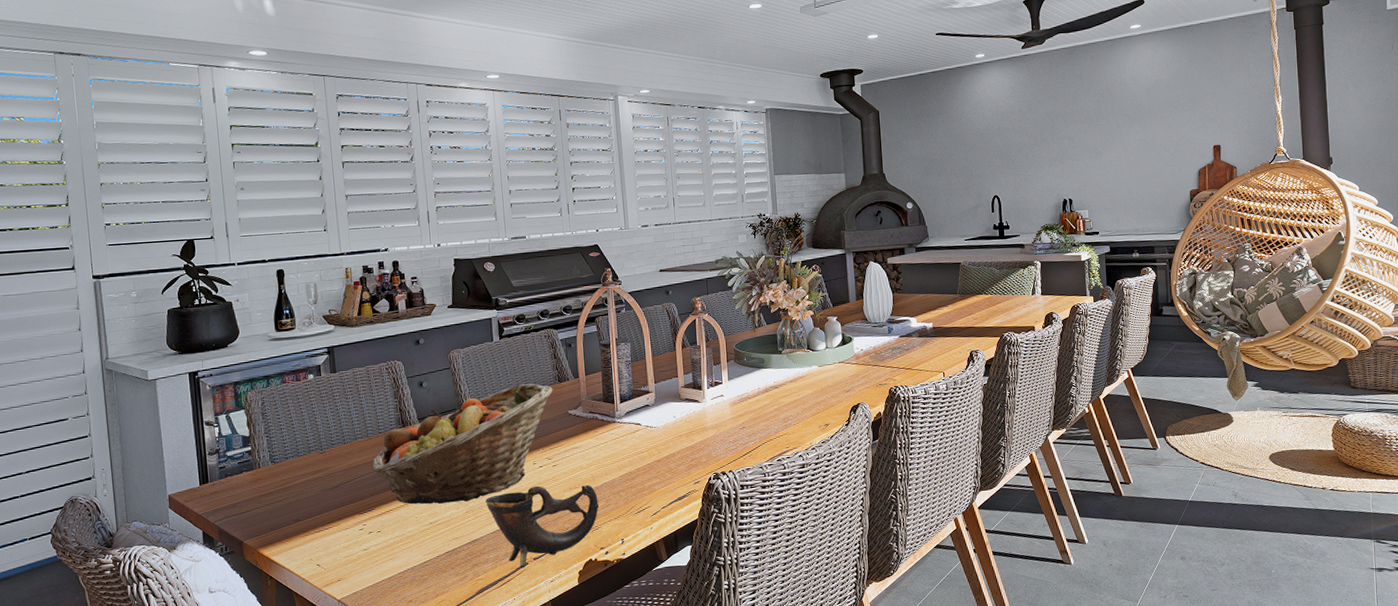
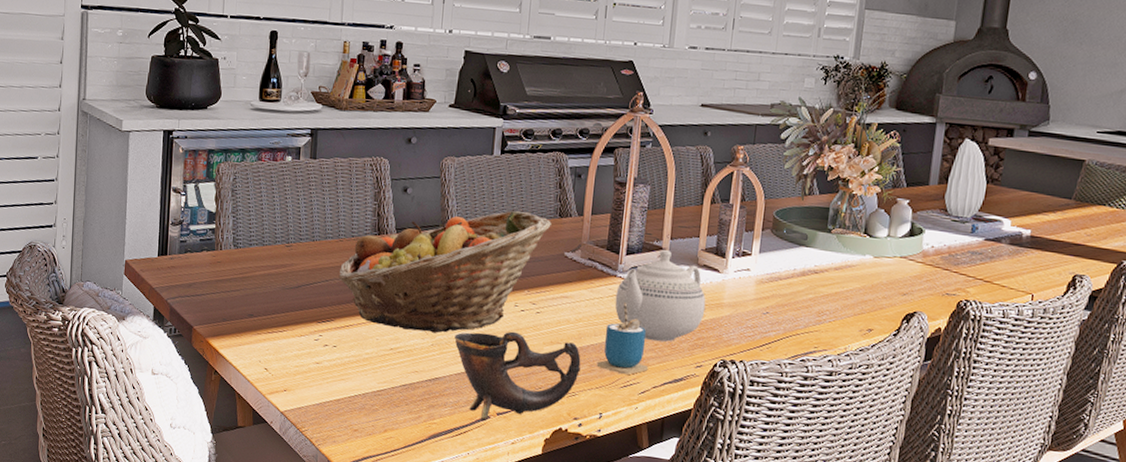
cup: none [612,442,656,503] -> present [596,303,649,375]
teapot: none [617,392,694,470] -> present [615,249,706,342]

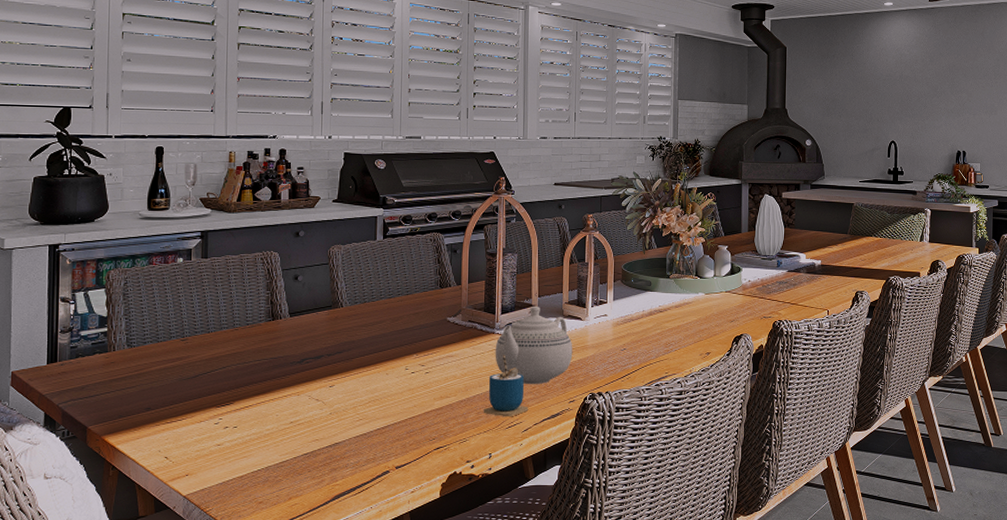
fruit basket: present [338,210,553,333] -> none [235,286,434,403]
cup: present [454,331,581,422] -> none [351,392,469,476]

